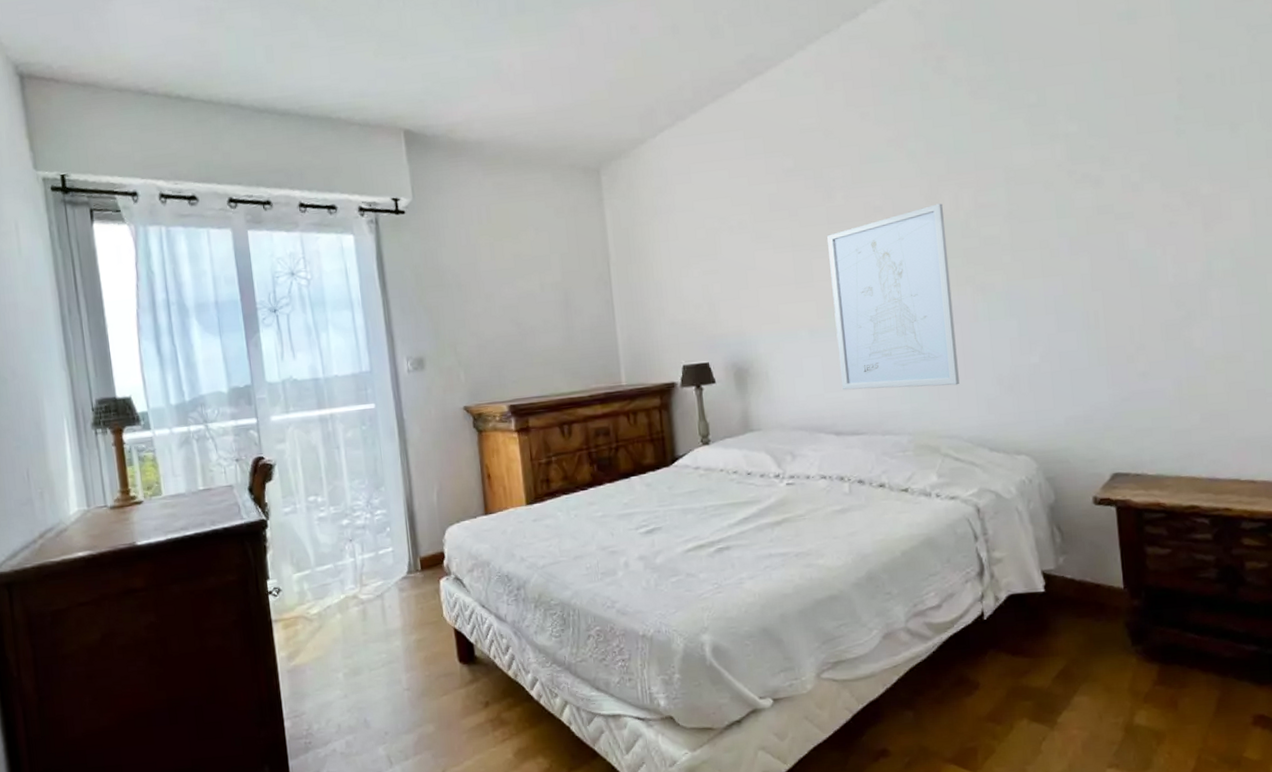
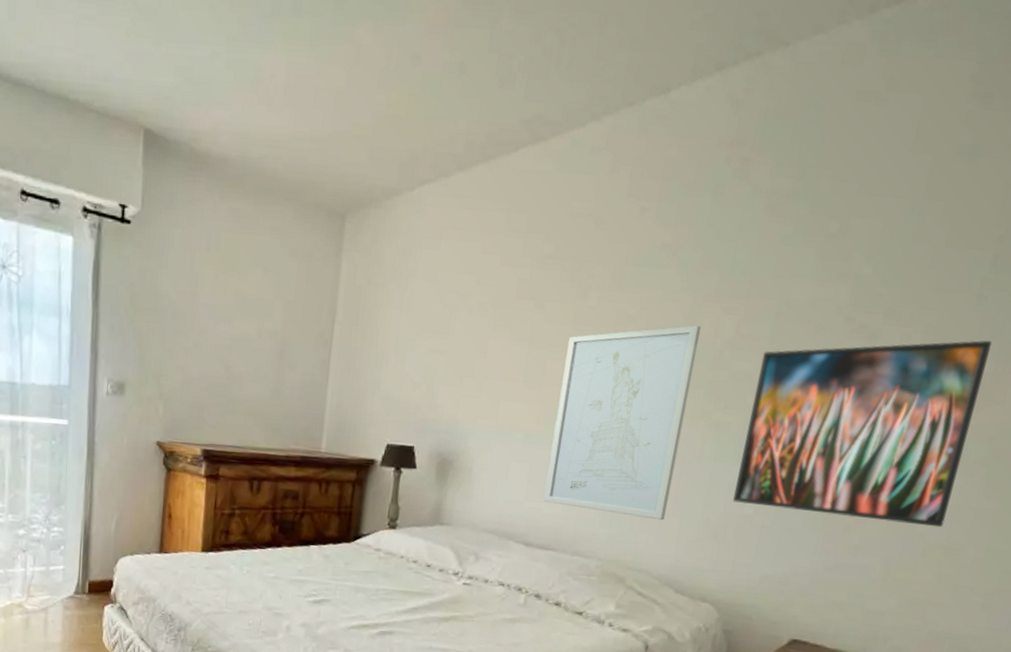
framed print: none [1004,166,1216,355] -> present [733,340,992,528]

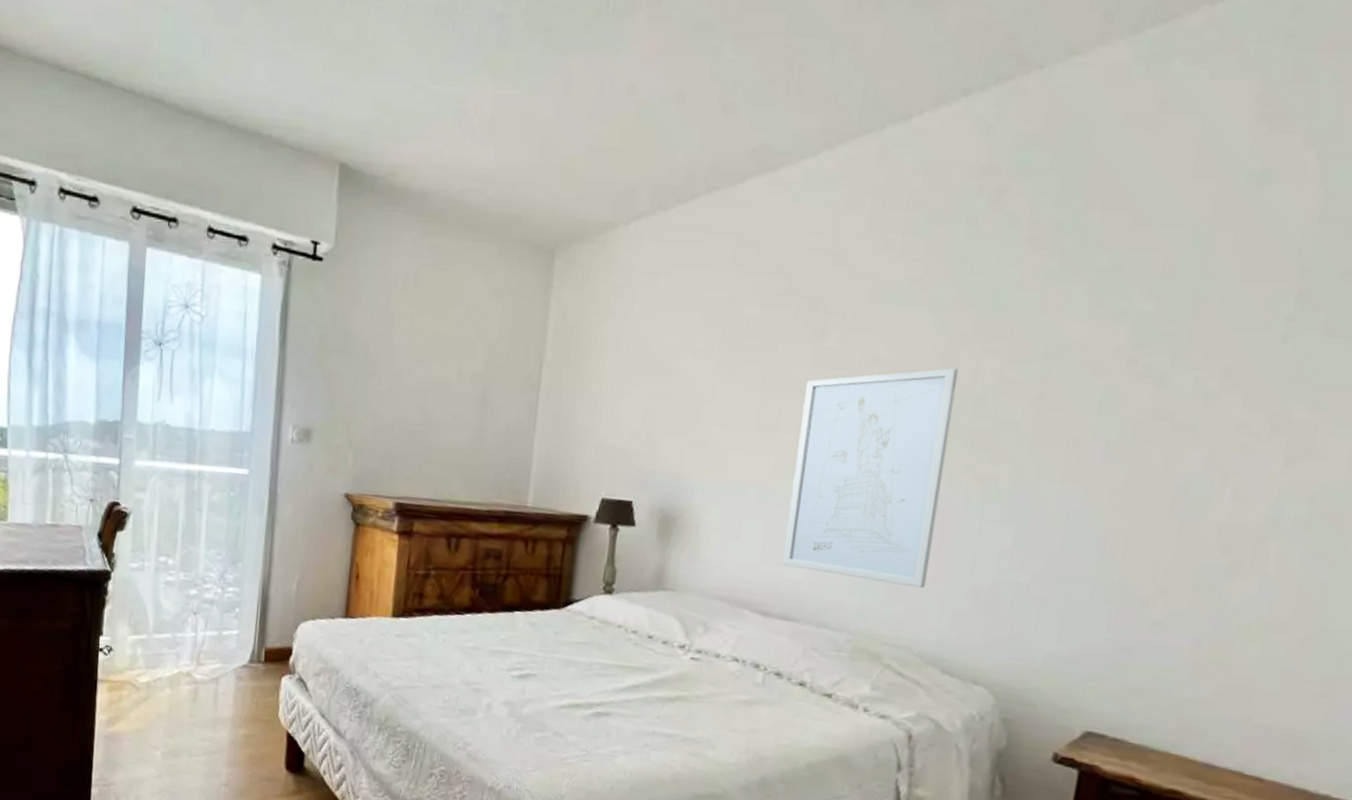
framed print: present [733,340,992,528] -> none [1005,385,1304,601]

